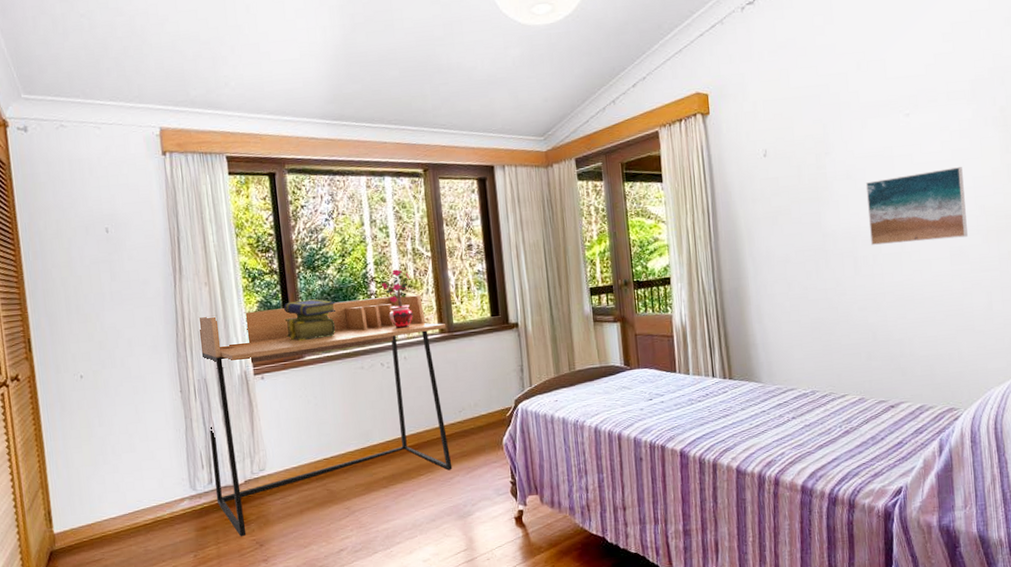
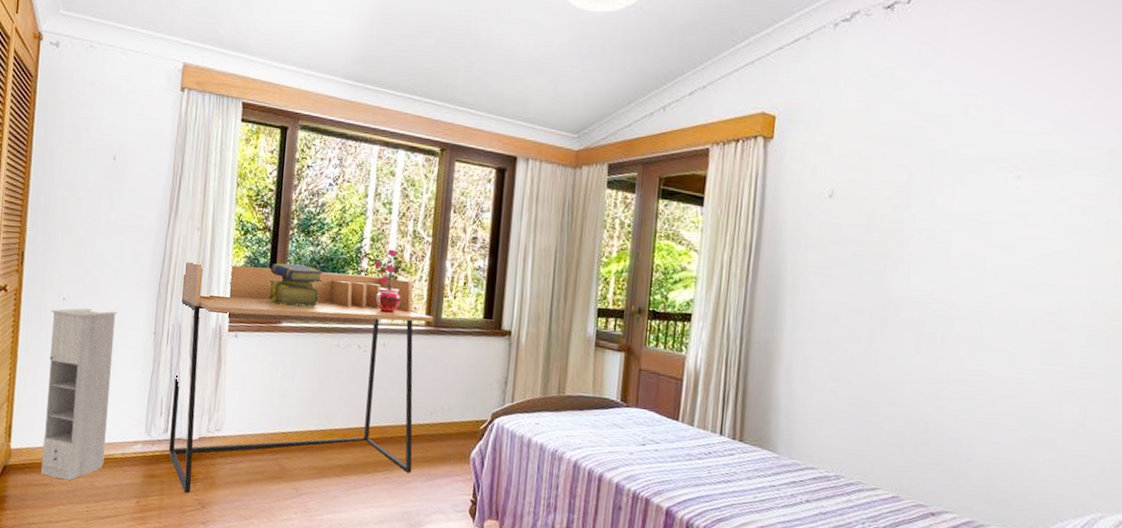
cabinet: none [69,378,154,552] -> present [41,308,117,481]
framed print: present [865,167,968,245] -> none [941,247,1078,334]

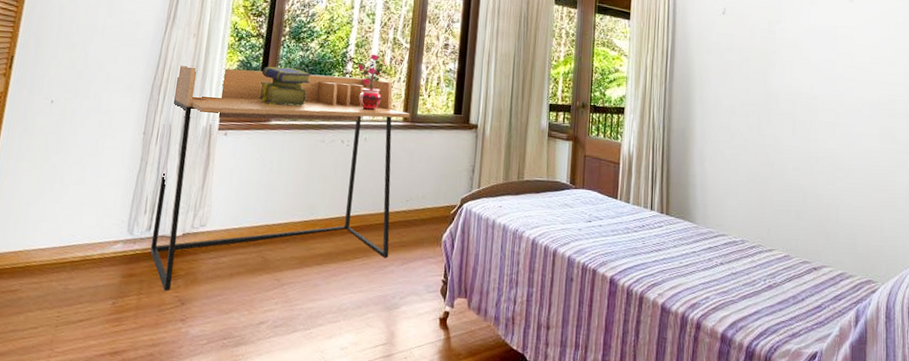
cabinet: present [41,308,117,481] -> none [10,110,107,285]

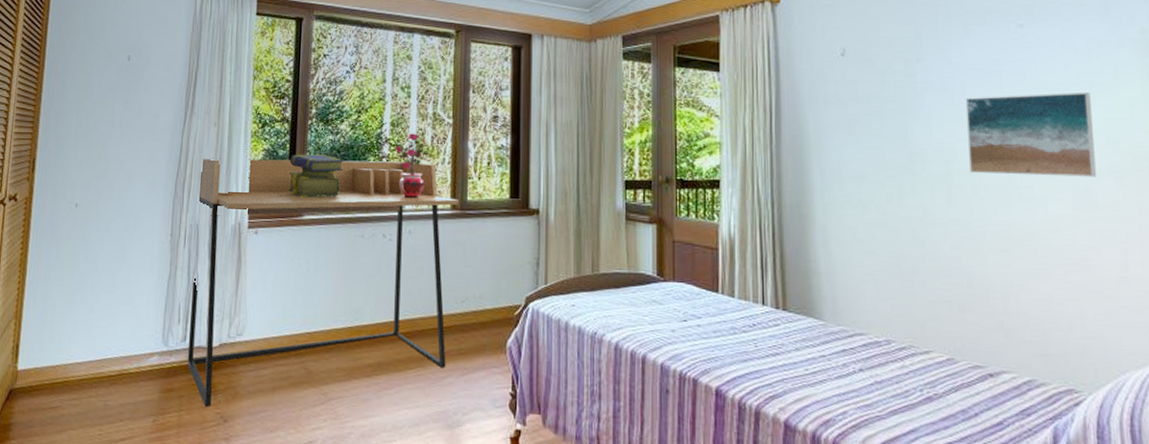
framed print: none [809,53,896,119] -> present [965,93,1096,177]

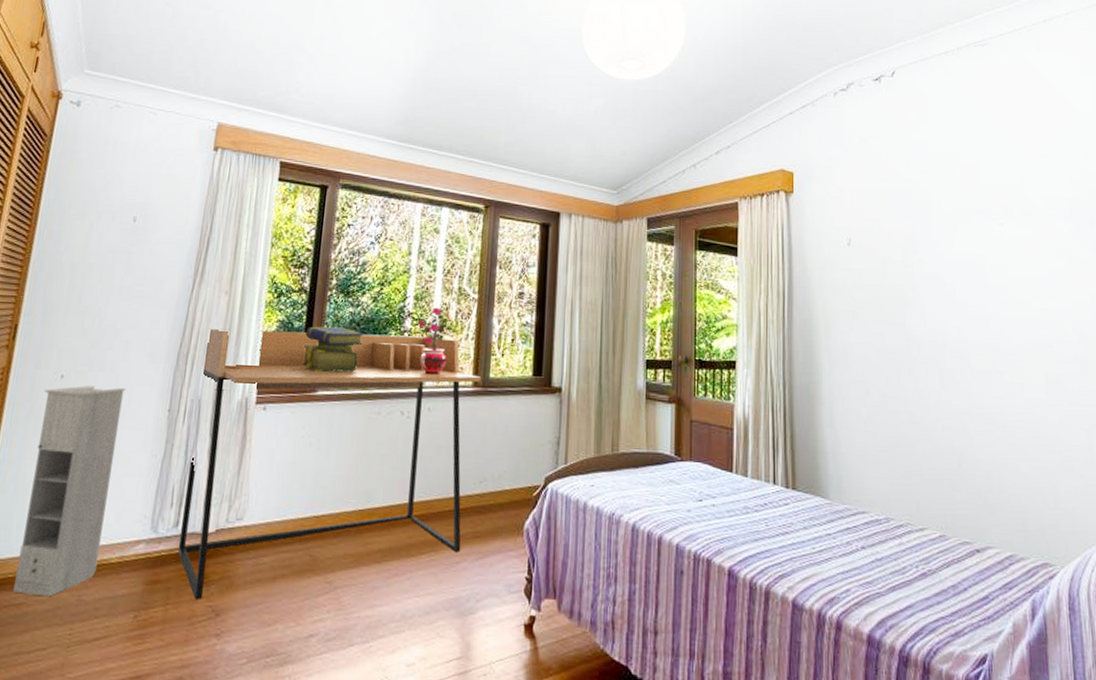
cabinet: none [50,213,132,402] -> present [13,386,126,597]
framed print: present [965,93,1096,177] -> none [955,286,1065,364]

